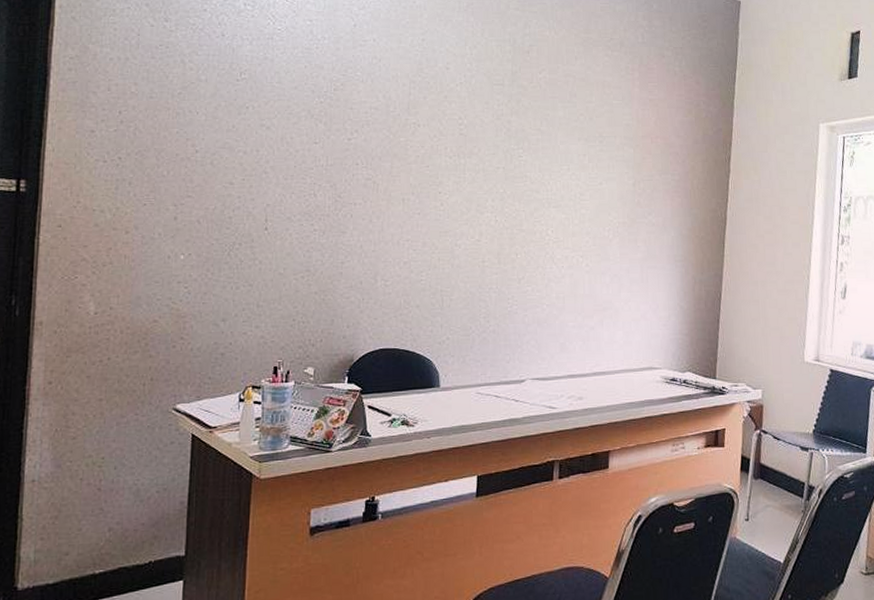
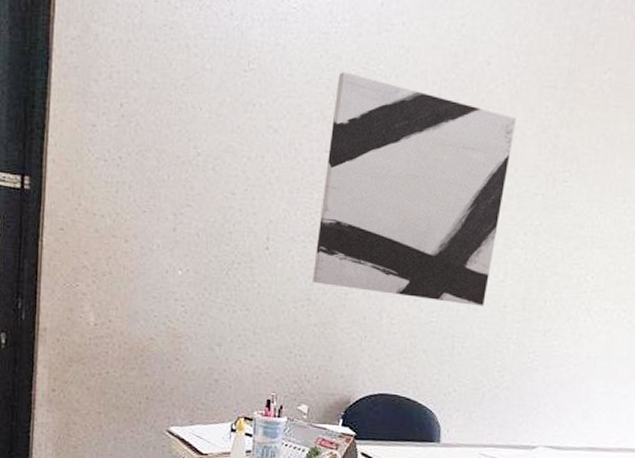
wall art: none [311,78,475,263] -> present [313,71,517,306]

